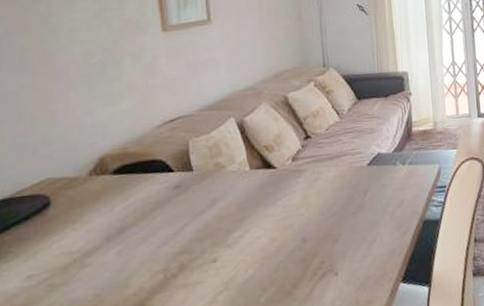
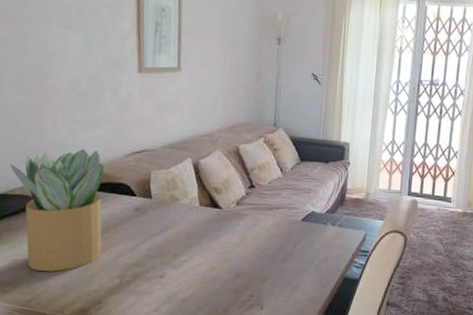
potted plant: none [15,127,139,285] -> present [10,148,105,272]

